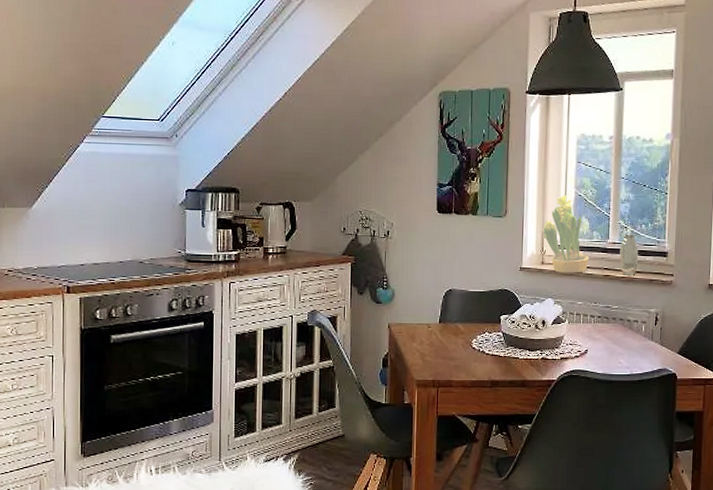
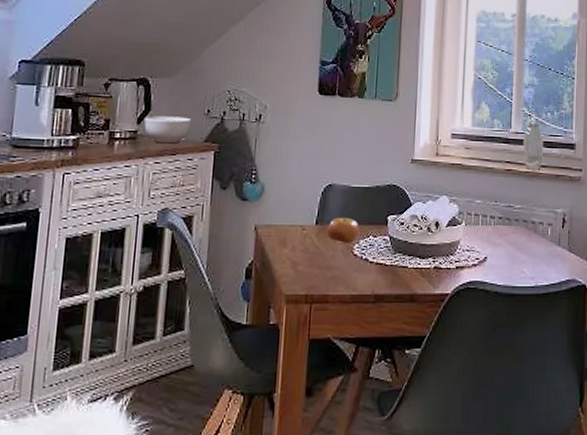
bowl: none [292,234,331,257] -> present [144,115,192,144]
fruit: none [449,317,477,338] -> present [327,217,361,243]
potted flower: present [542,194,589,273] -> none [437,77,489,167]

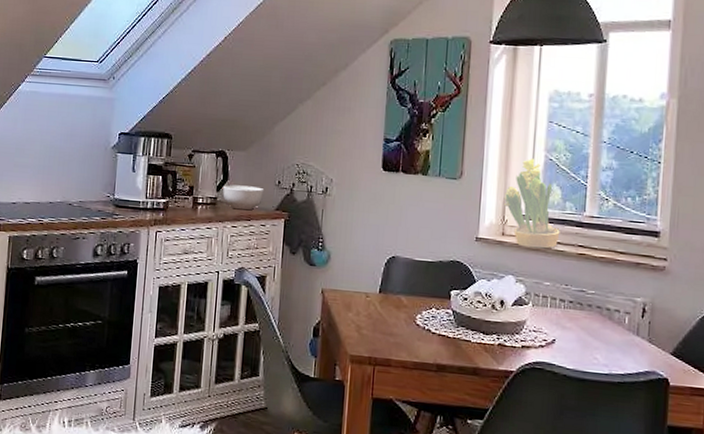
fruit: present [327,217,361,243] -> none [390,288,423,313]
potted flower: none [437,77,489,167] -> present [503,157,560,249]
vase: present [523,122,544,170] -> none [598,207,623,257]

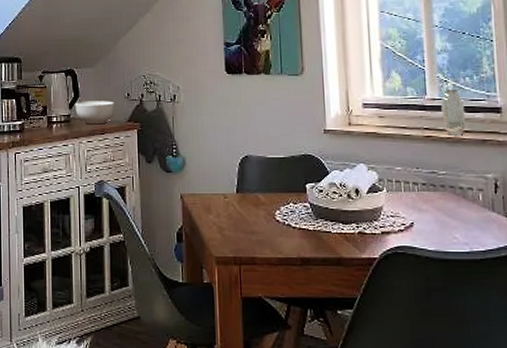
potted flower: present [503,157,560,249] -> none [346,48,405,135]
vase: none [598,207,623,257] -> present [441,88,466,136]

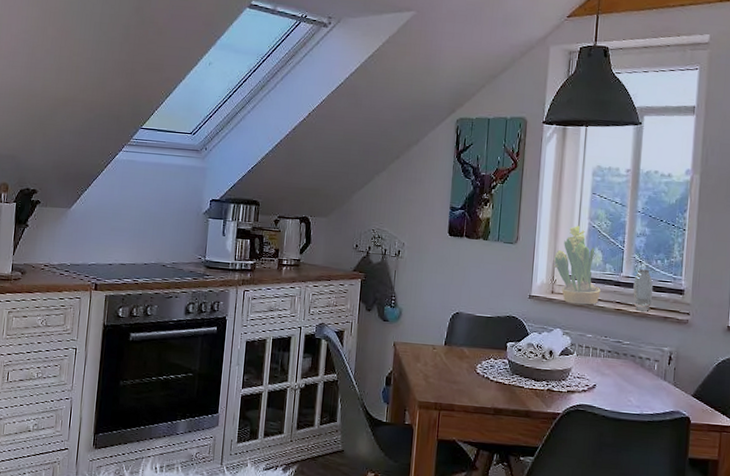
bowl: present [75,101,115,125] -> none [305,247,343,272]
potted flower: none [346,48,405,135] -> present [553,225,601,305]

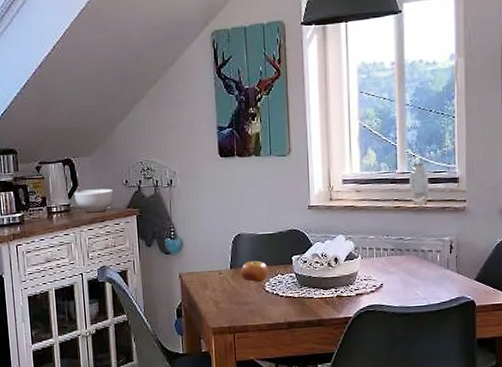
bowl: none [305,247,343,272] -> present [74,188,114,213]
fruit: none [454,340,483,363] -> present [241,260,269,282]
potted flower: present [553,225,601,305] -> none [328,127,378,208]

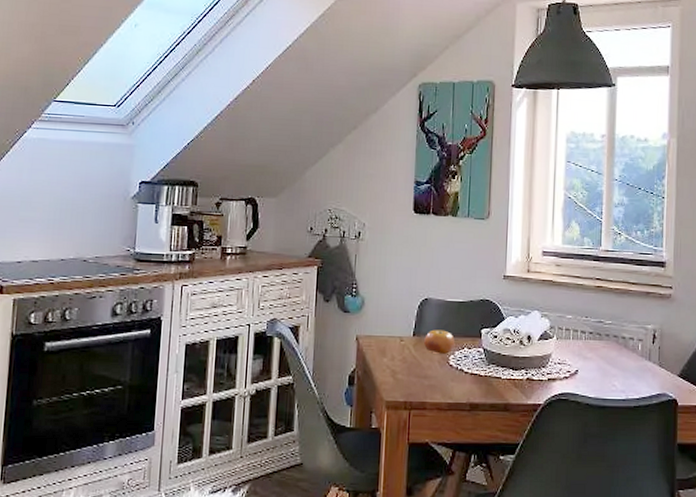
bowl: present [74,188,114,213] -> none [253,232,296,259]
vase: present [409,162,429,205] -> none [613,241,634,287]

